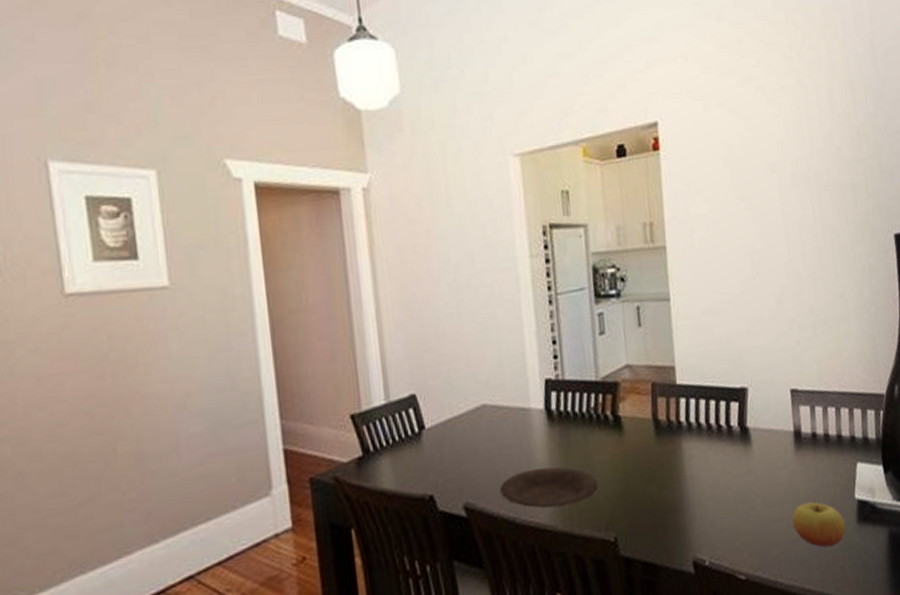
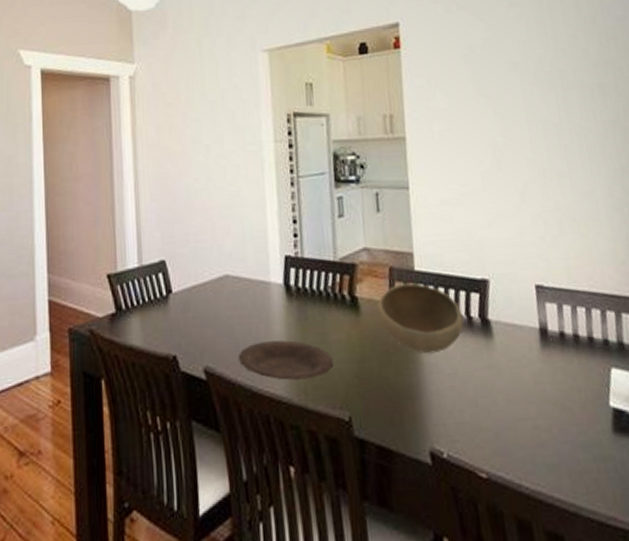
bowl: none [640,396,724,467] -> present [377,282,464,354]
apple: present [792,502,846,547] -> none [538,404,600,455]

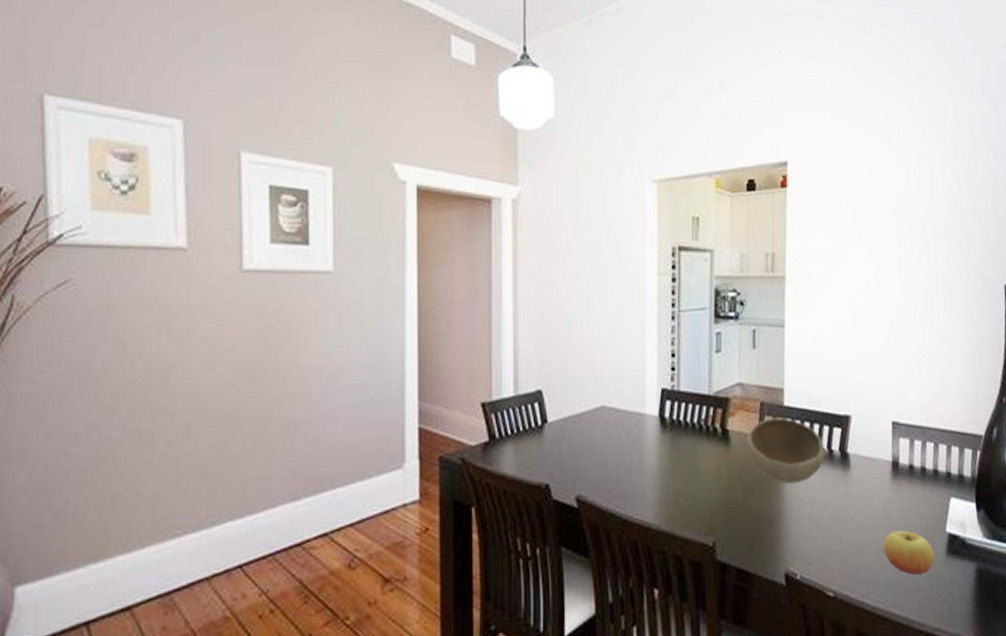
plate: present [238,340,334,380] -> none [610,470,702,508]
apple: none [538,404,600,455] -> present [883,530,935,575]

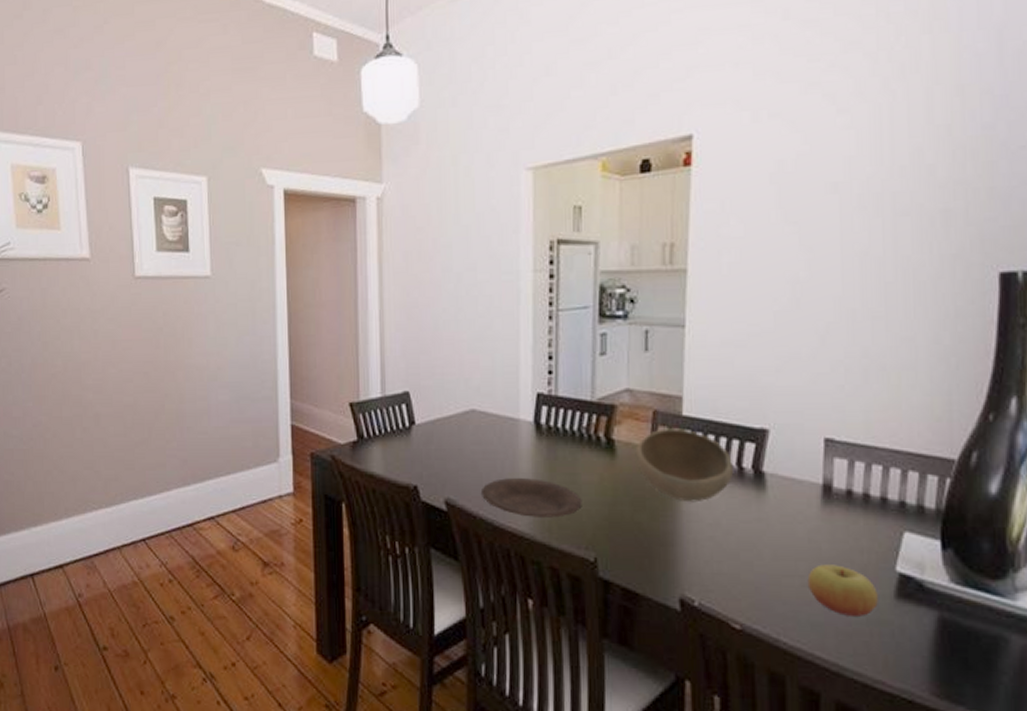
plate: none [610,470,702,508] -> present [480,478,582,518]

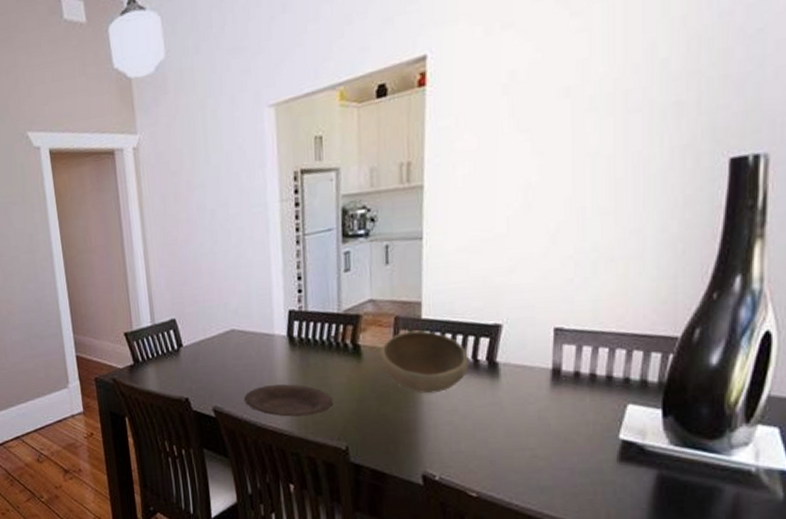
apple: present [807,564,878,616] -> none [537,437,602,479]

